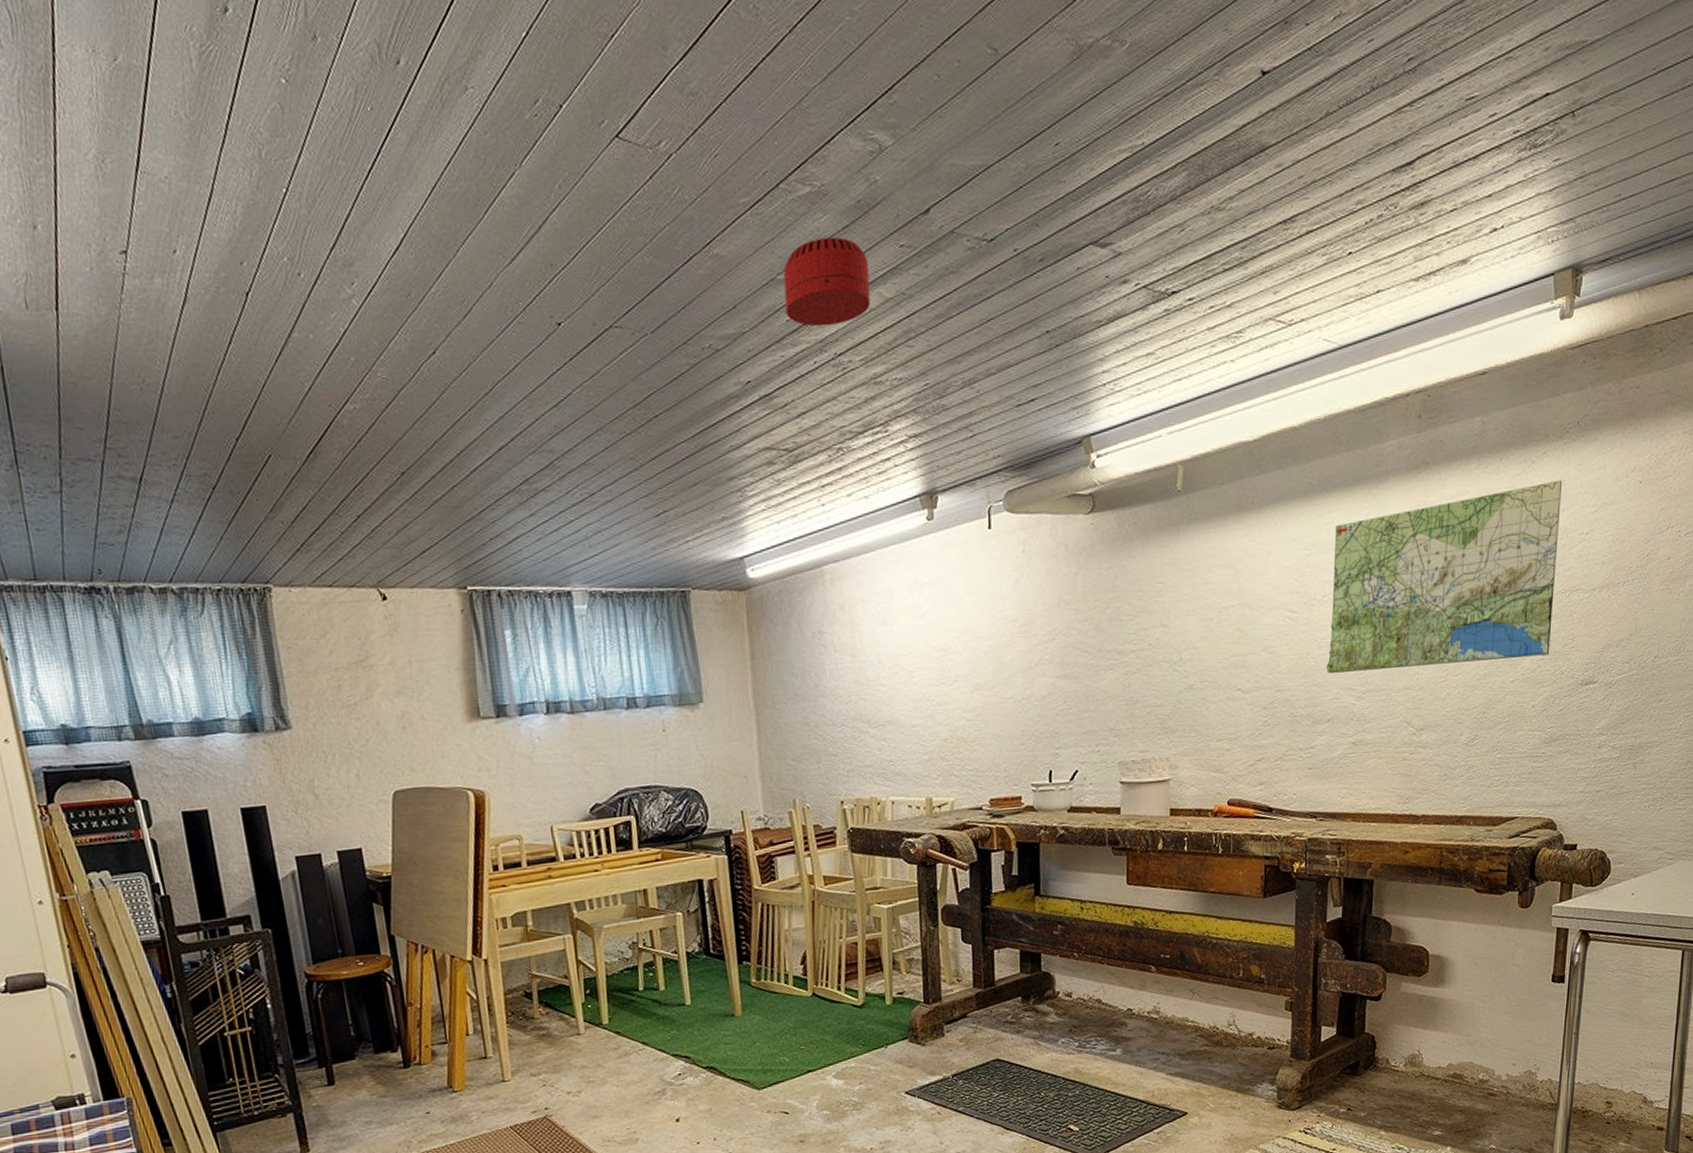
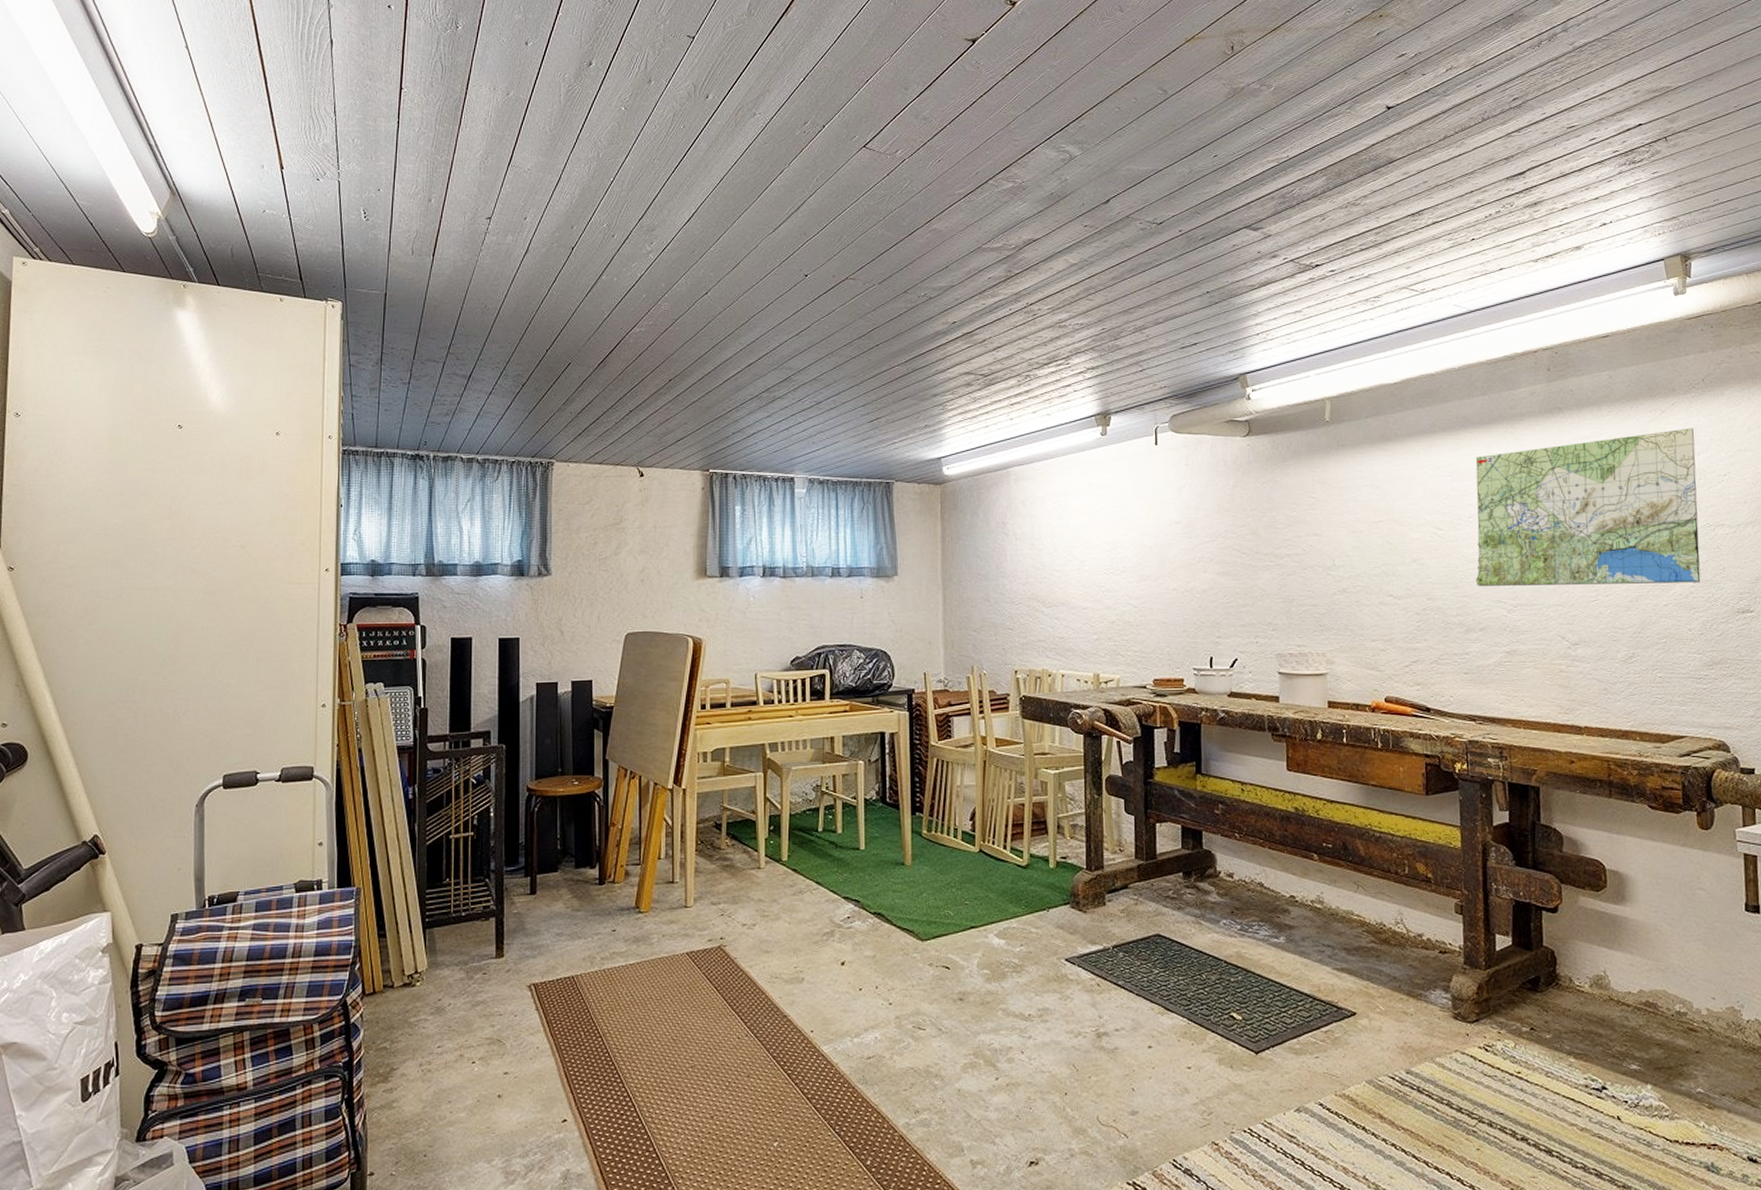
smoke detector: present [783,237,870,327] -> none [988,218,1059,283]

